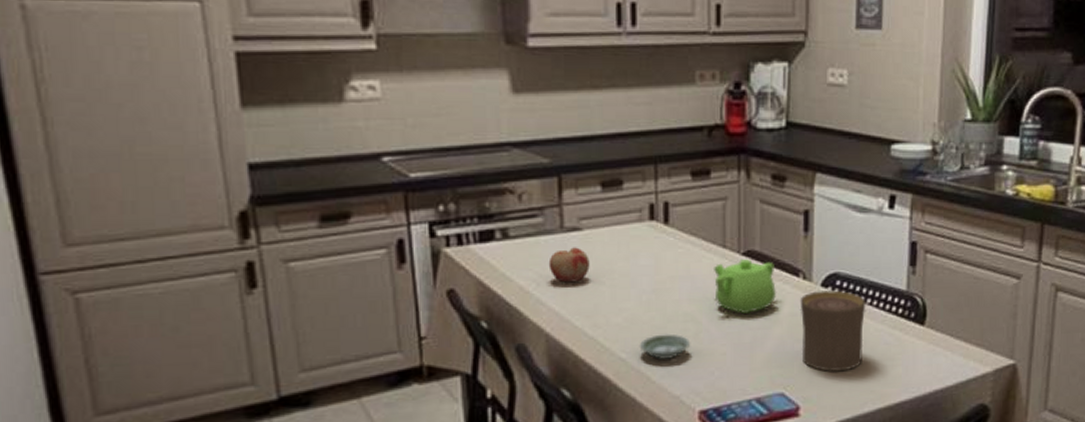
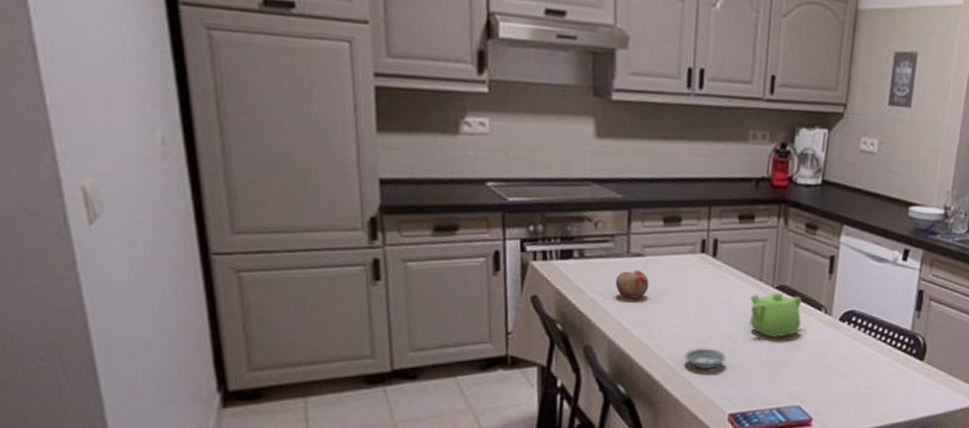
cup: present [800,289,866,371] -> none [817,323,876,393]

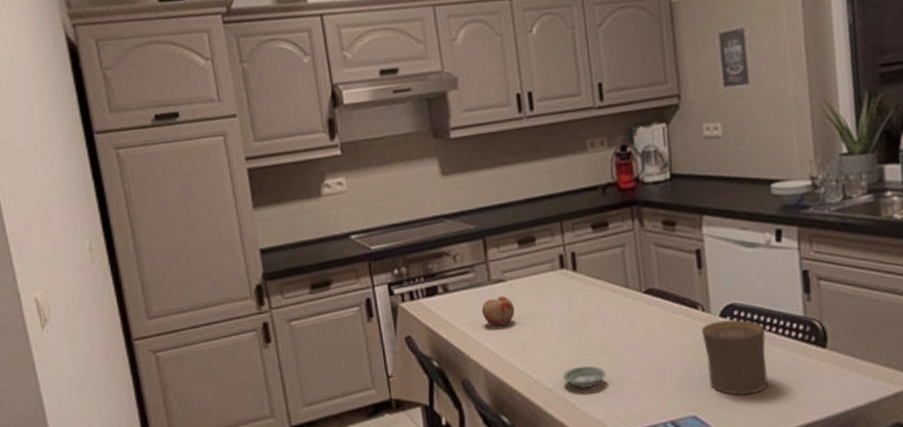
teapot: present [750,292,802,337] -> none [620,296,679,345]
cup: none [817,323,876,393] -> present [701,319,768,395]

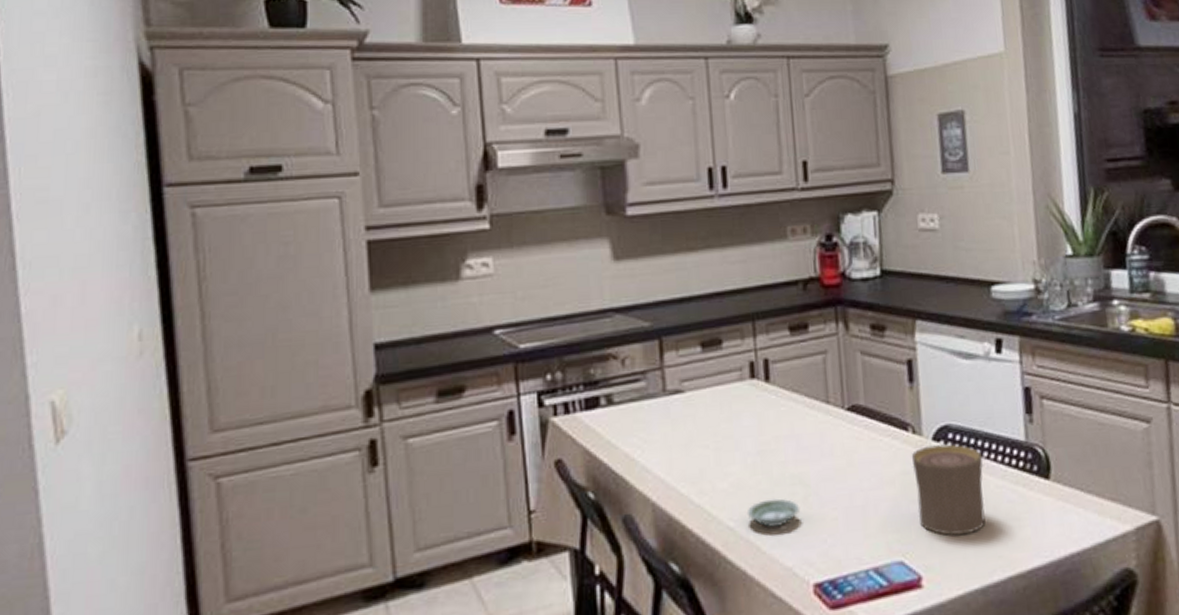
fruit: present [481,296,515,326] -> none [652,410,693,448]

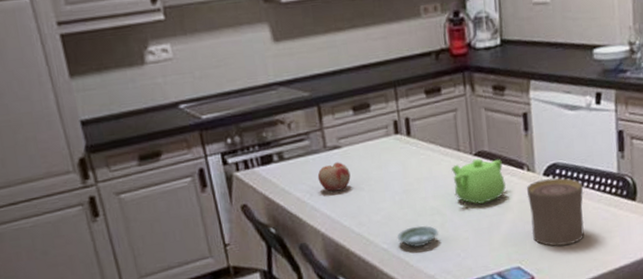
fruit: none [652,410,693,448] -> present [317,162,351,192]
teapot: none [818,415,887,474] -> present [452,159,507,205]

